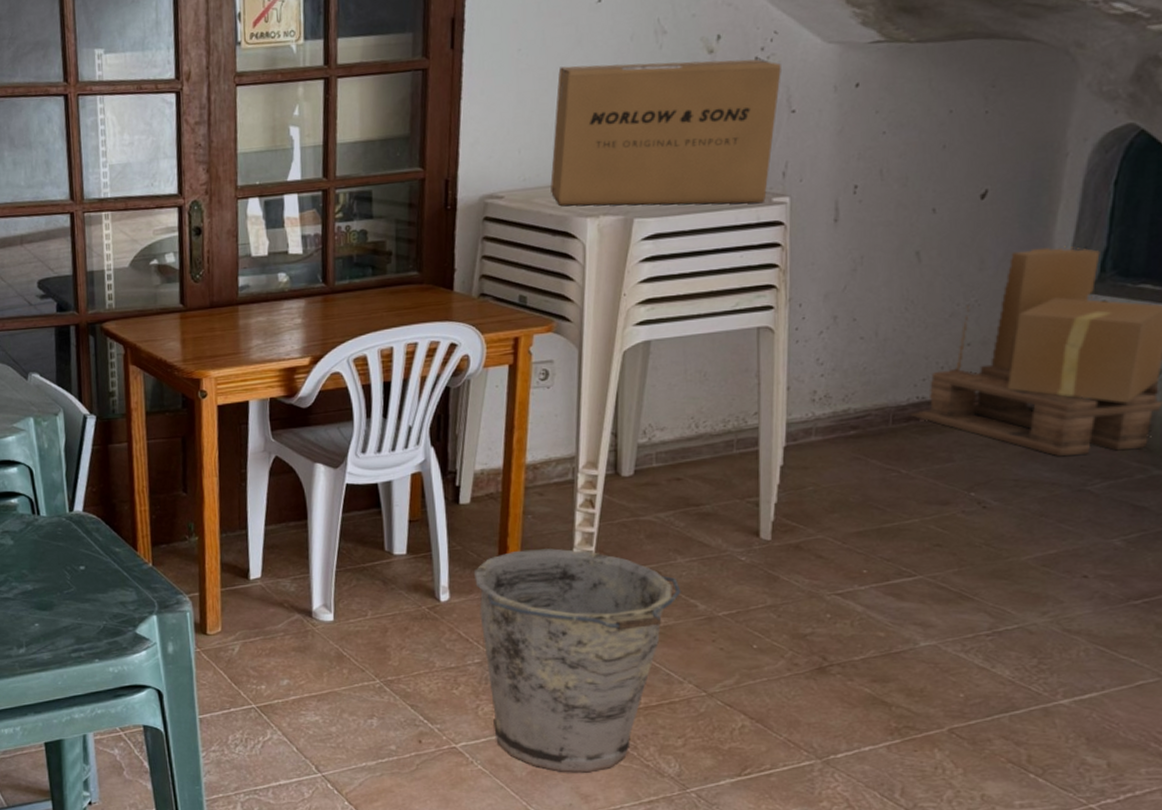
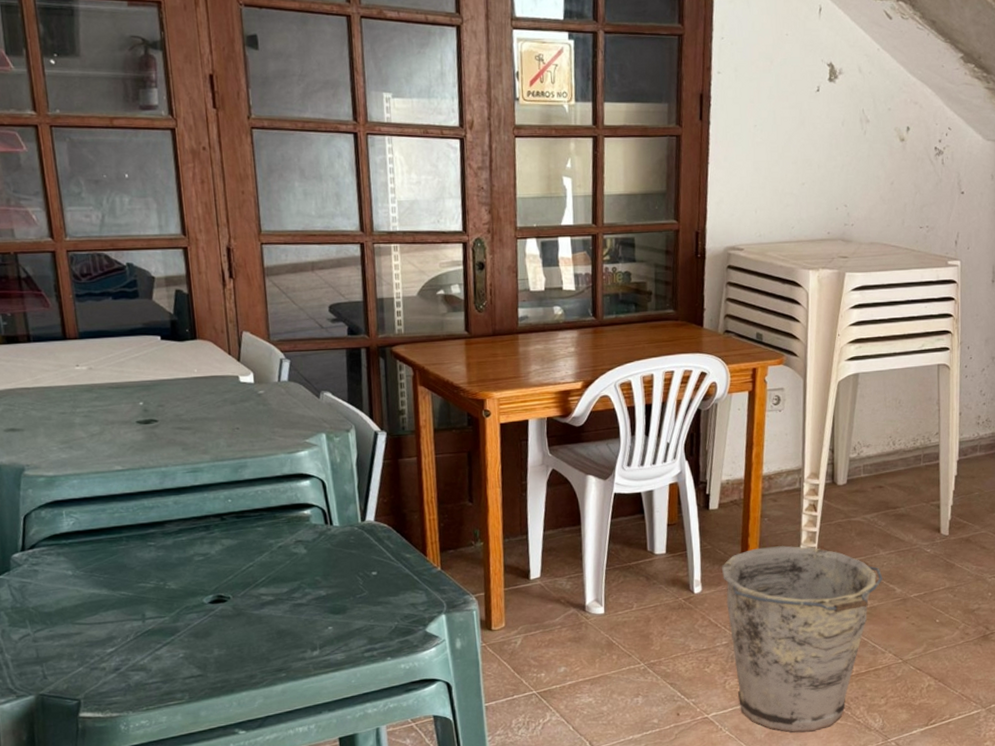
box: present [550,59,781,206] -> none [780,142,954,265]

